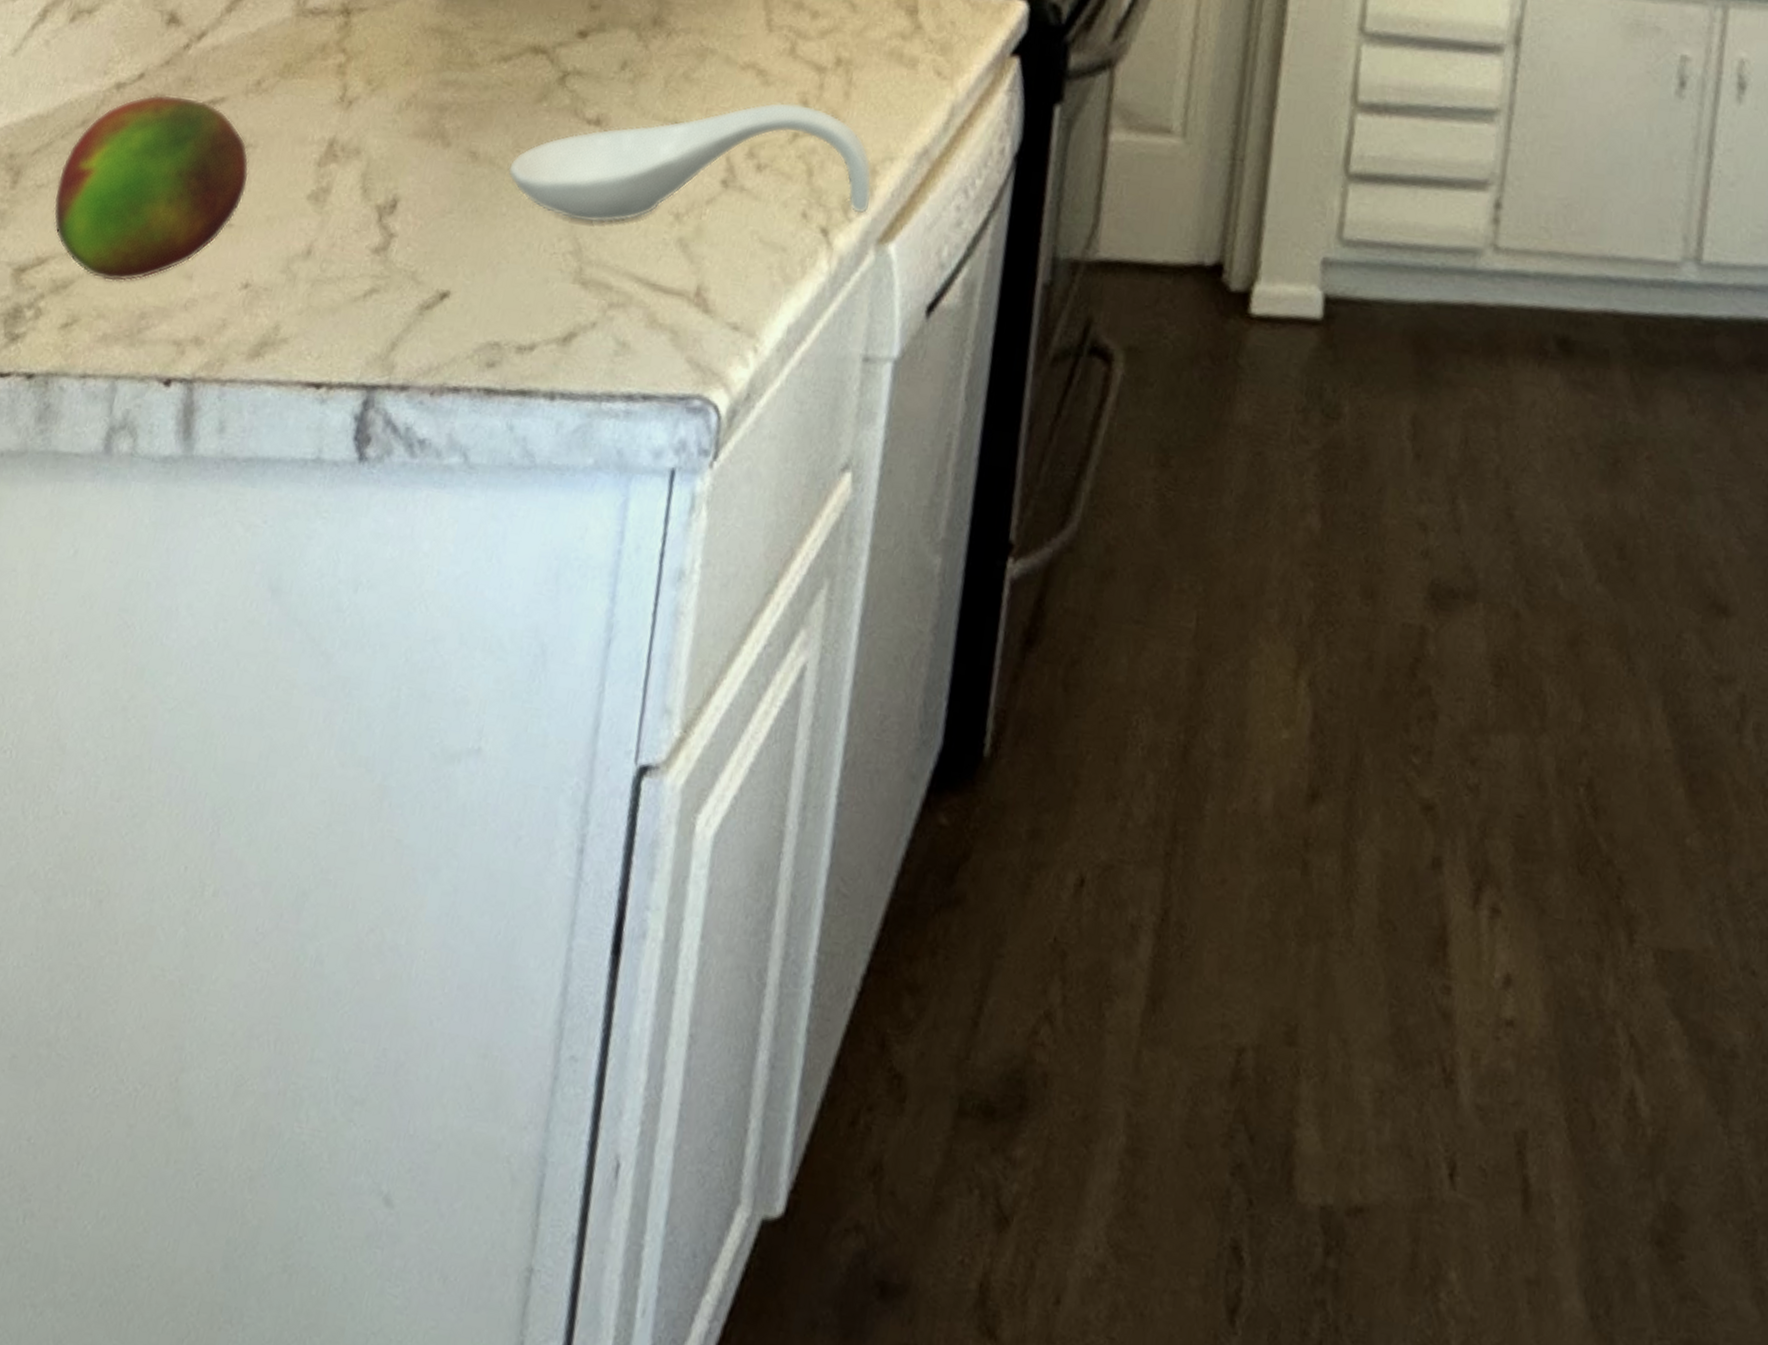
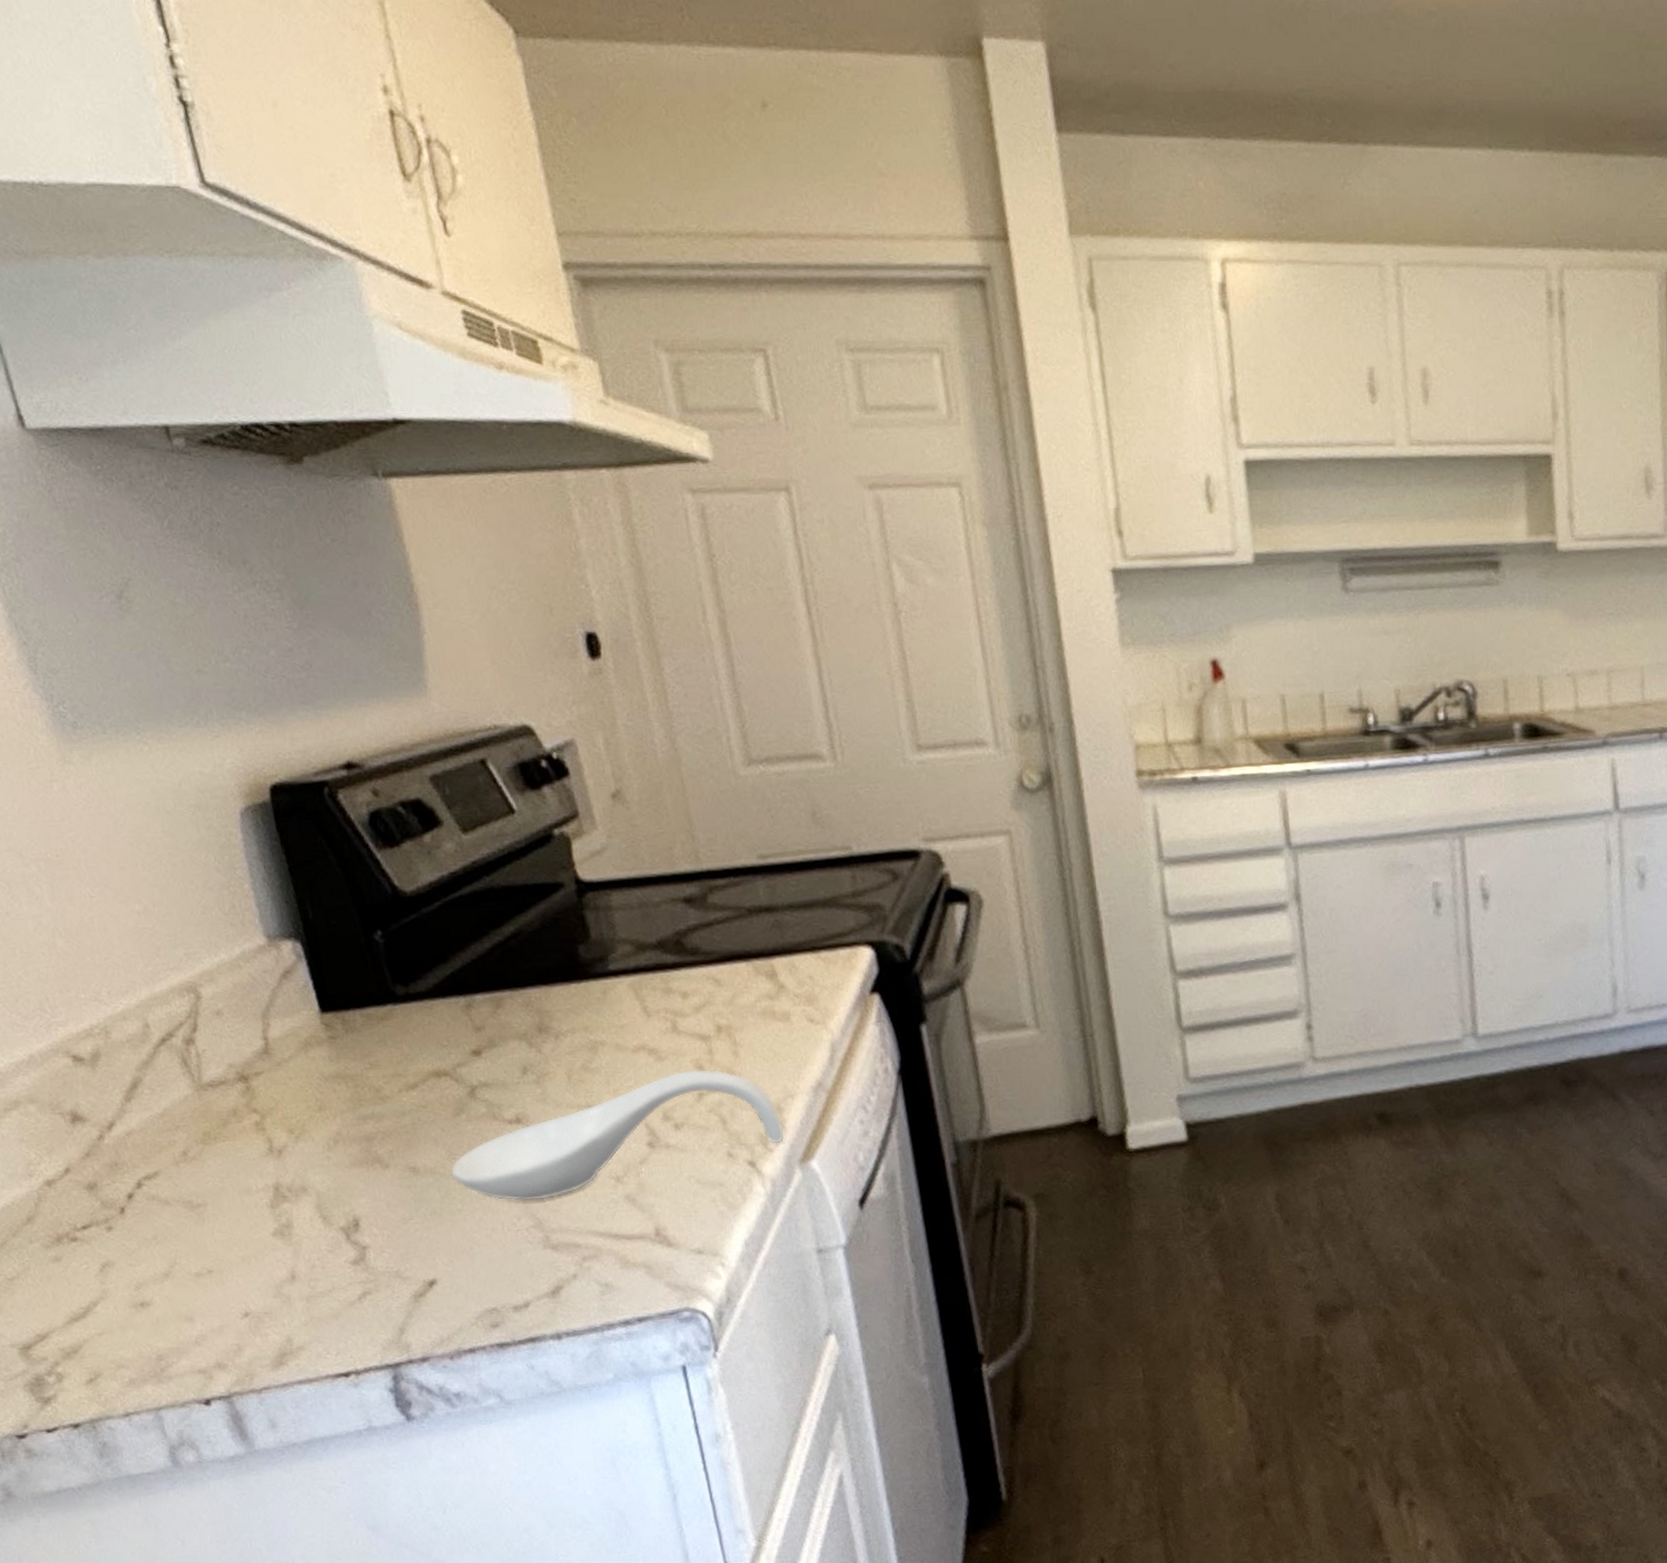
fruit: present [53,94,249,282] -> none [25,1178,213,1339]

